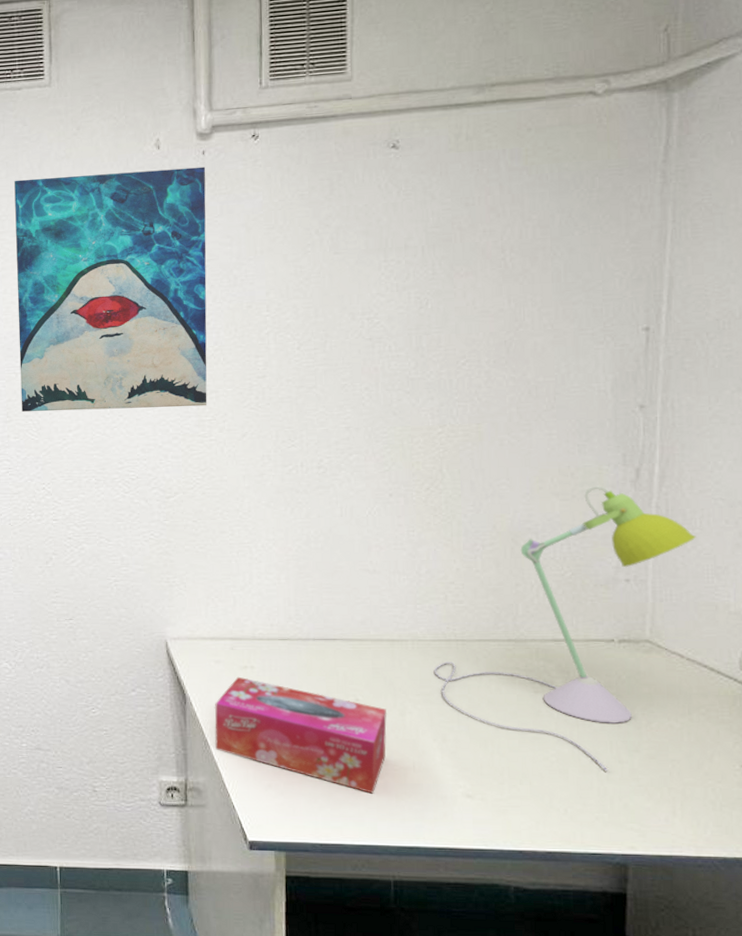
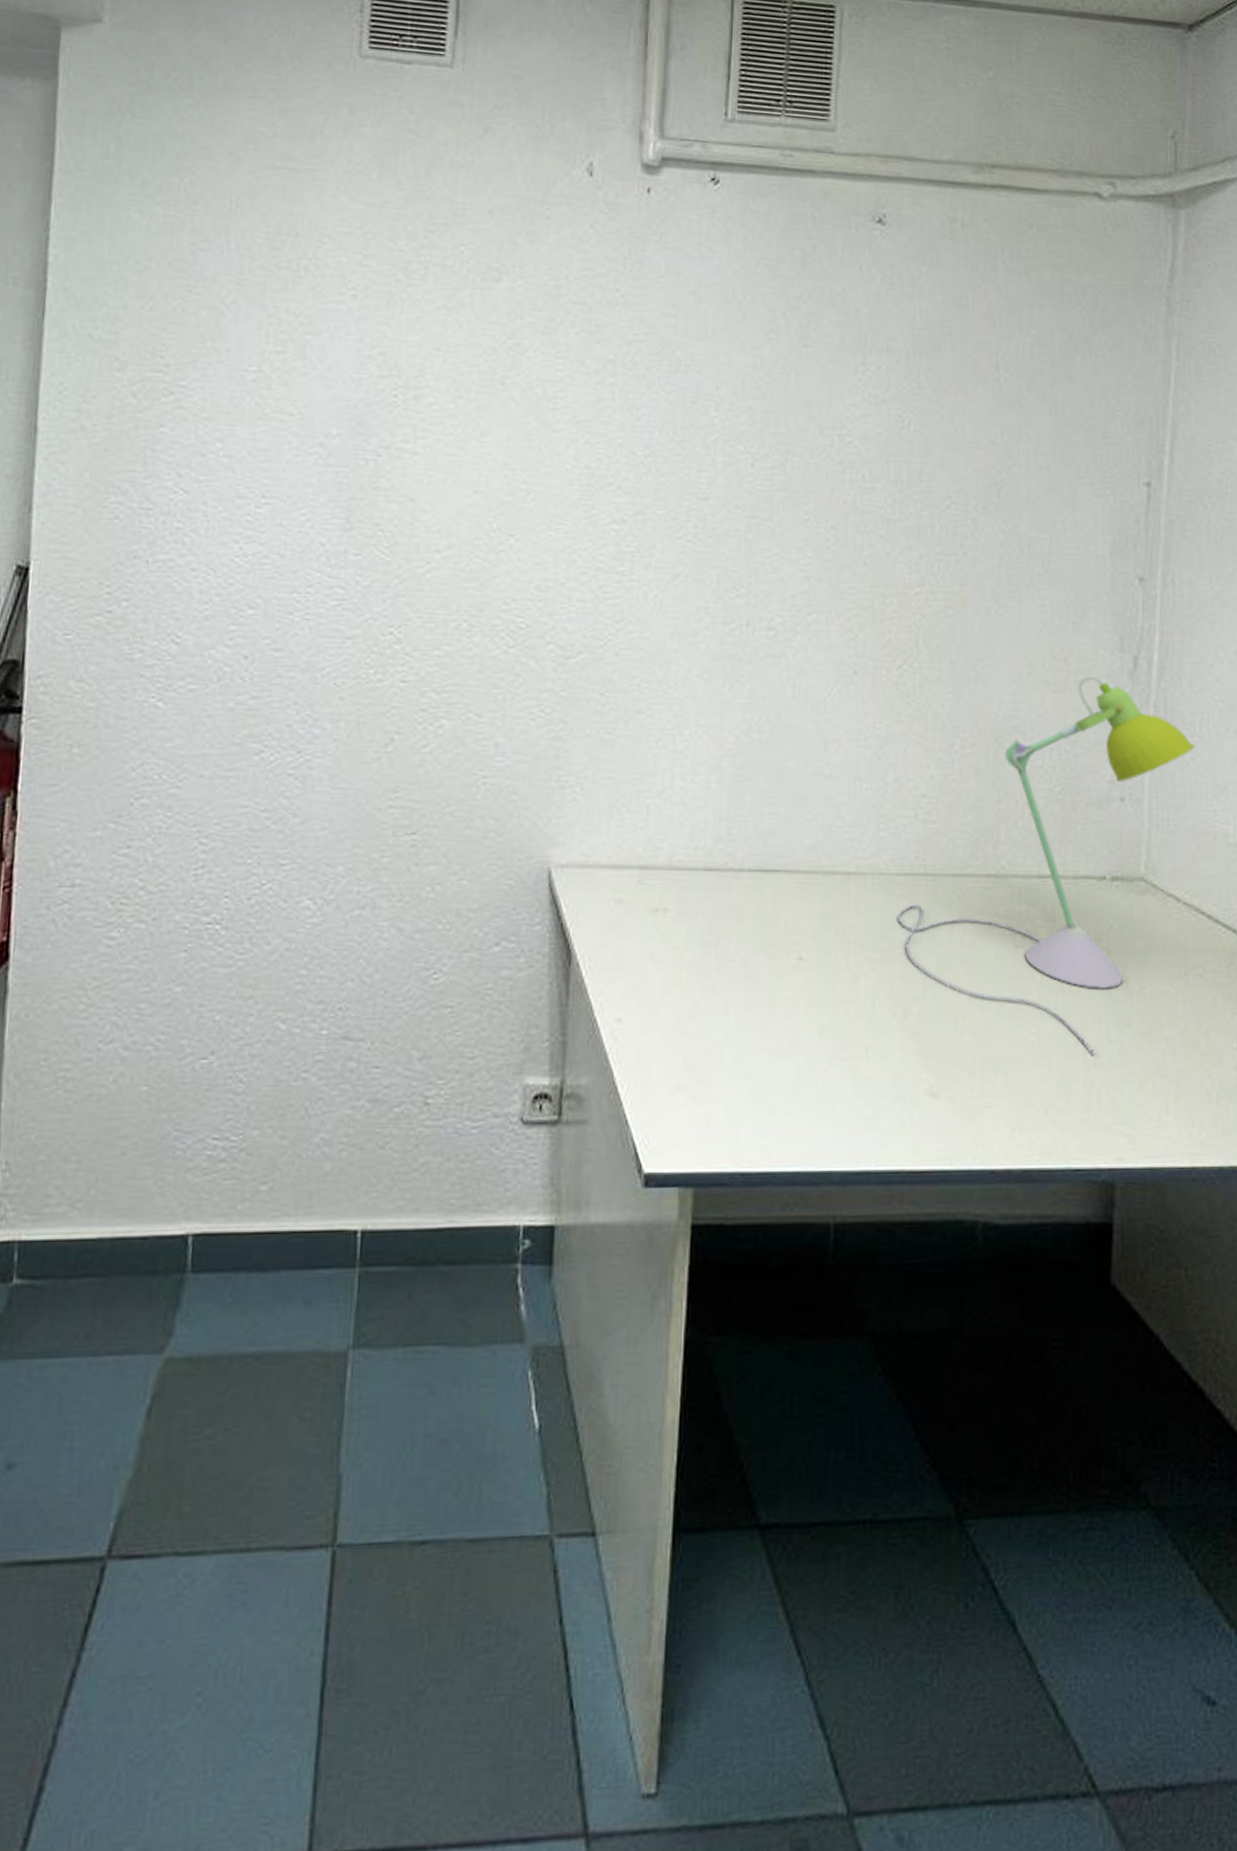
wall art: present [14,166,208,412] -> none [369,186,650,532]
tissue box: present [214,676,388,794] -> none [606,923,838,1095]

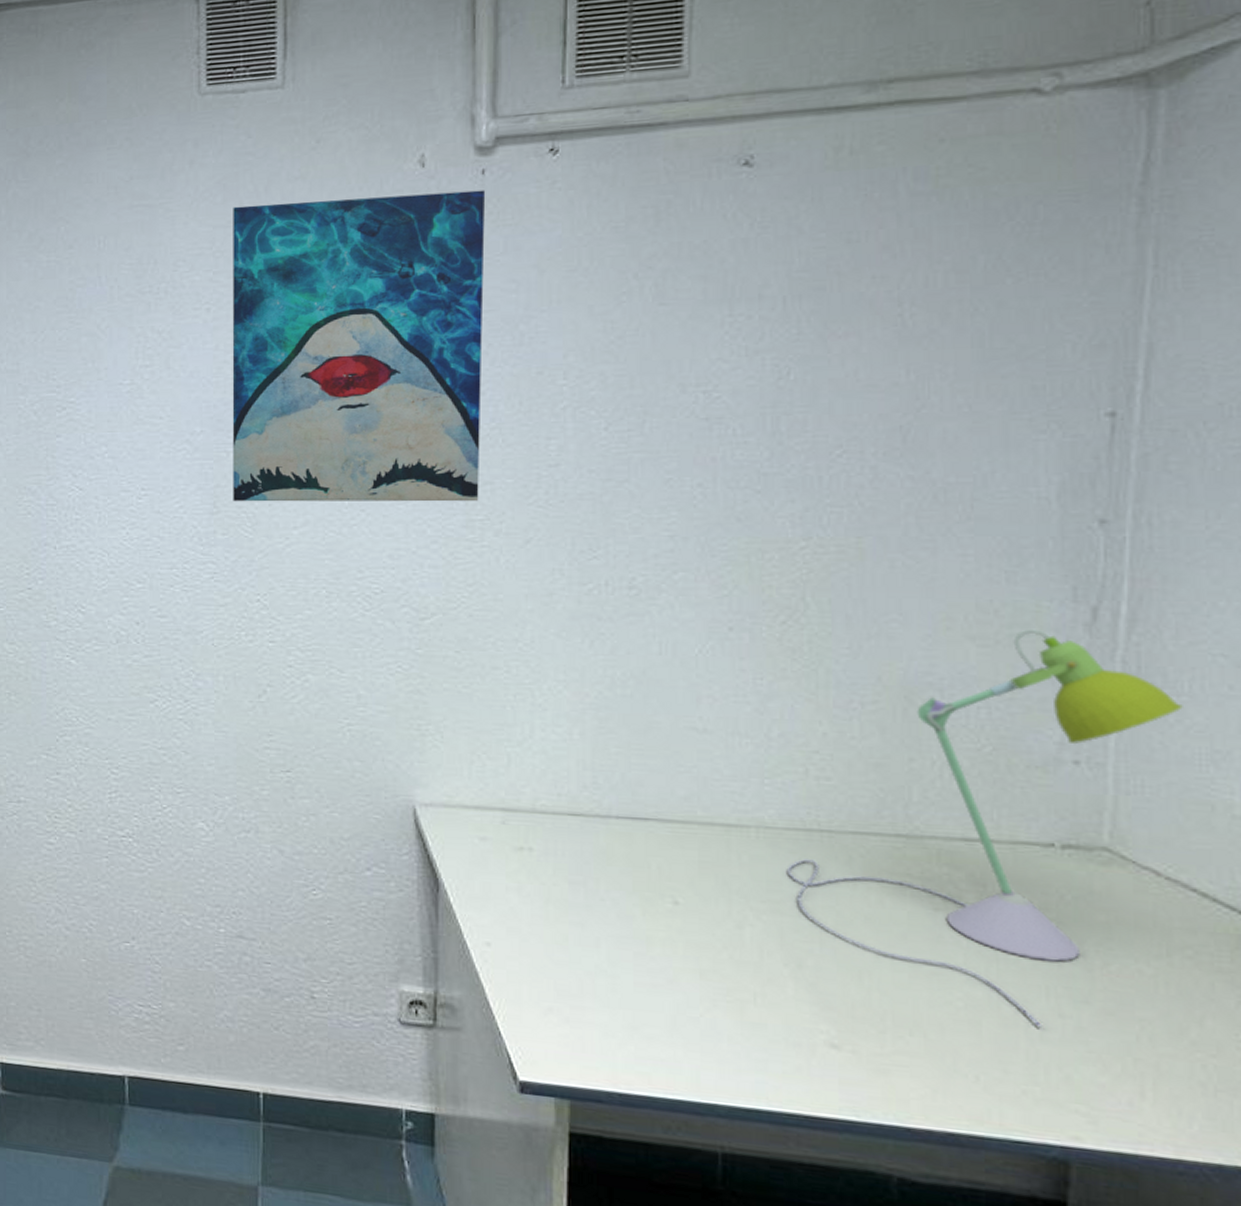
wall art: none [369,186,650,532] -> present [232,190,486,502]

